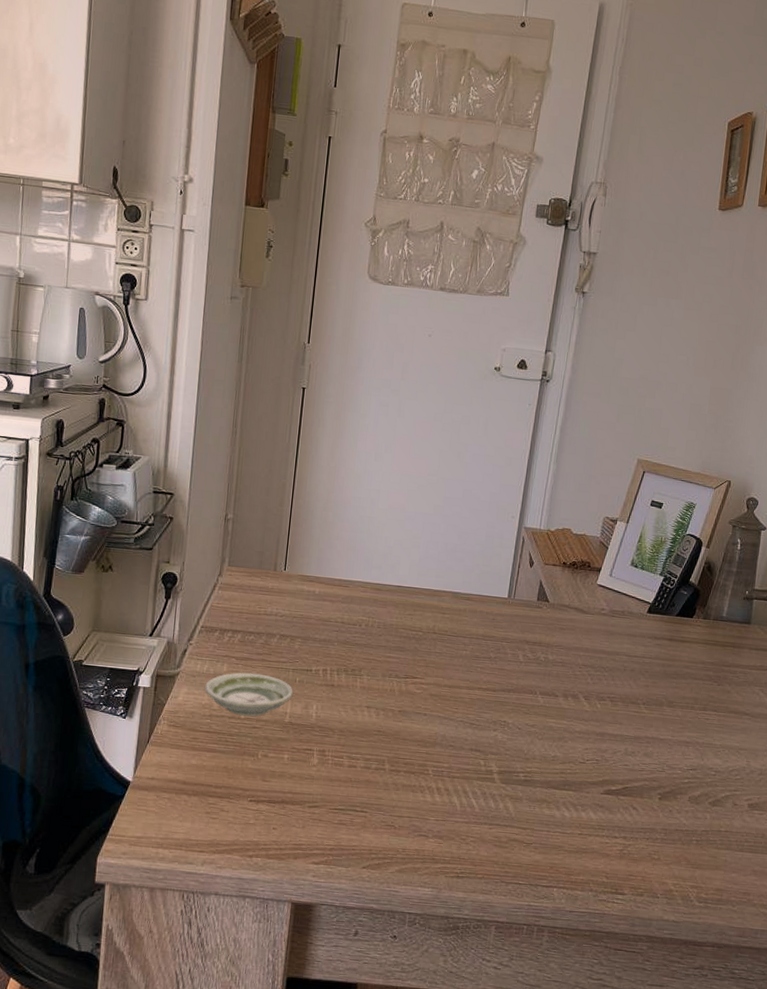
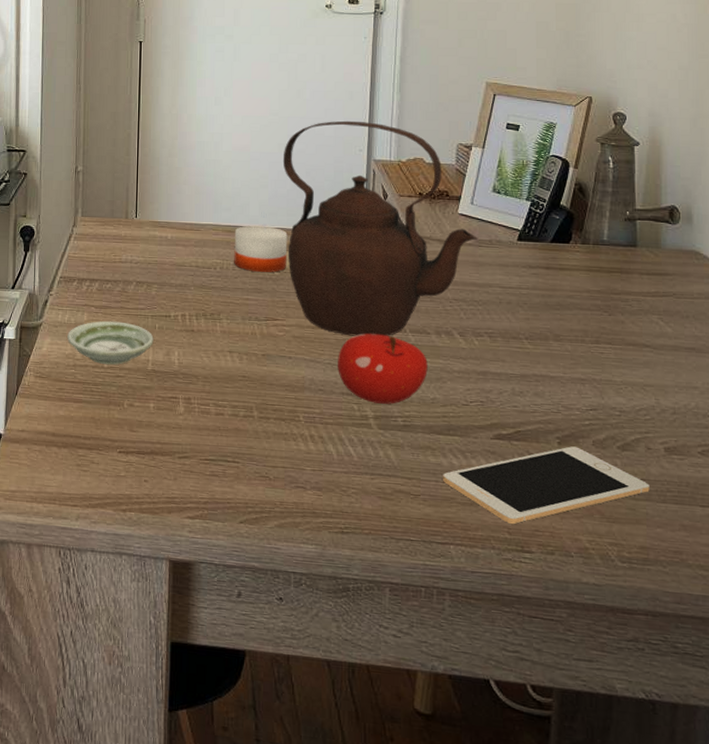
candle: none [379,584,435,632] -> present [234,225,288,273]
teapot: none [432,486,612,697] -> present [282,120,478,337]
fruit: none [469,694,553,761] -> present [338,333,428,404]
cell phone: none [554,801,731,869] -> present [443,446,650,524]

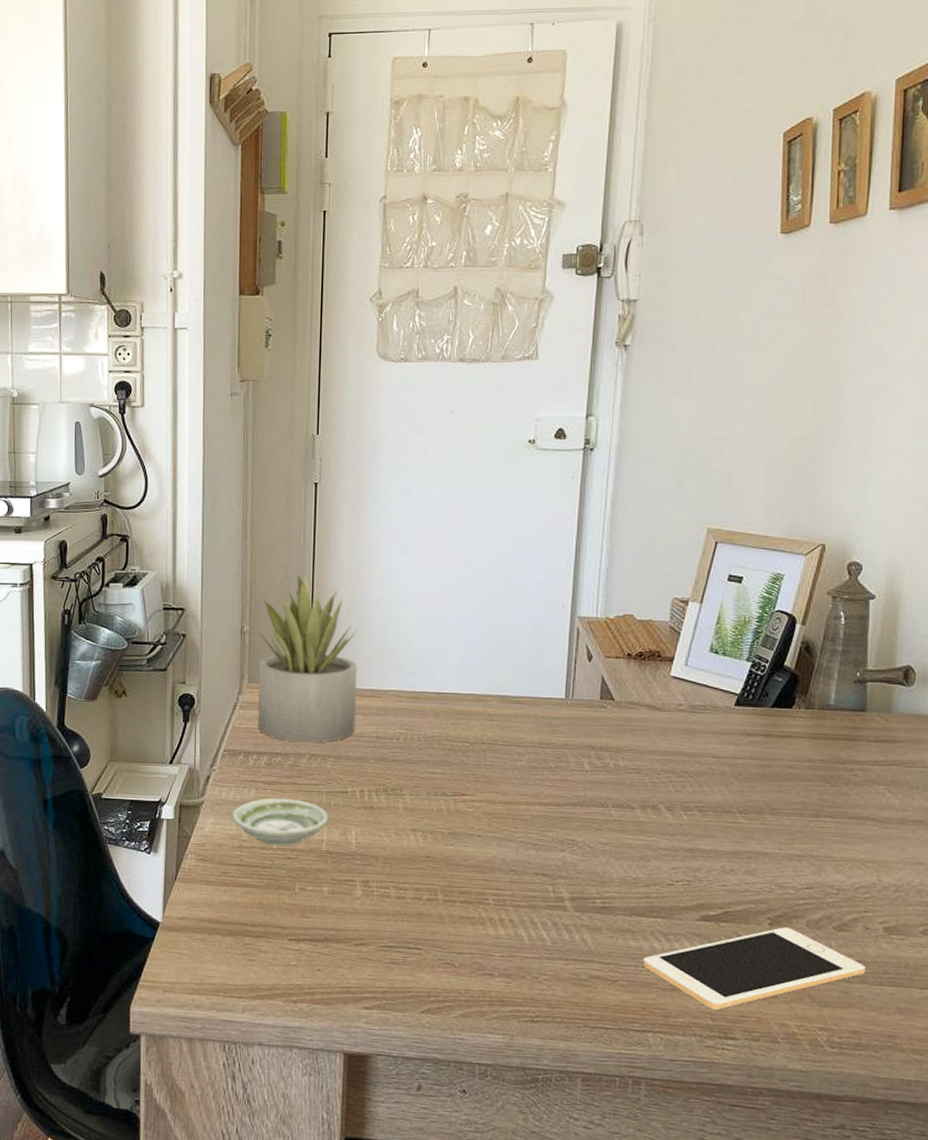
succulent plant: none [90,121,178,271] -> present [258,574,358,743]
candle: present [234,225,288,273] -> none [419,690,480,744]
teapot: present [282,120,478,337] -> none [475,572,691,812]
fruit: present [338,333,428,404] -> none [532,809,631,885]

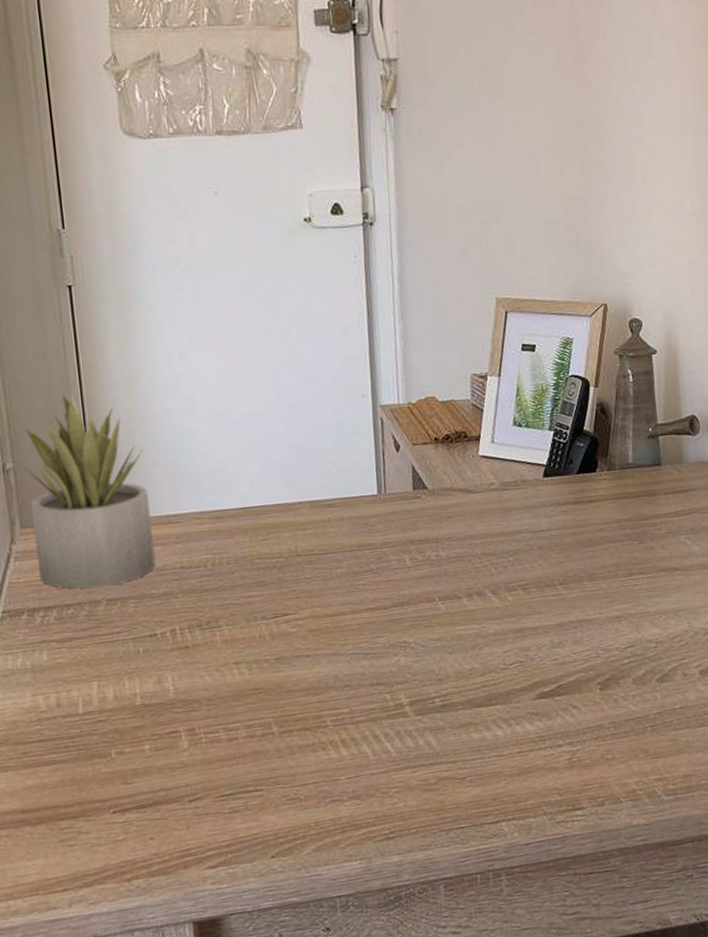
saucer: present [232,798,329,846] -> none [23,653,139,711]
cell phone: present [643,927,866,1010] -> none [488,688,689,785]

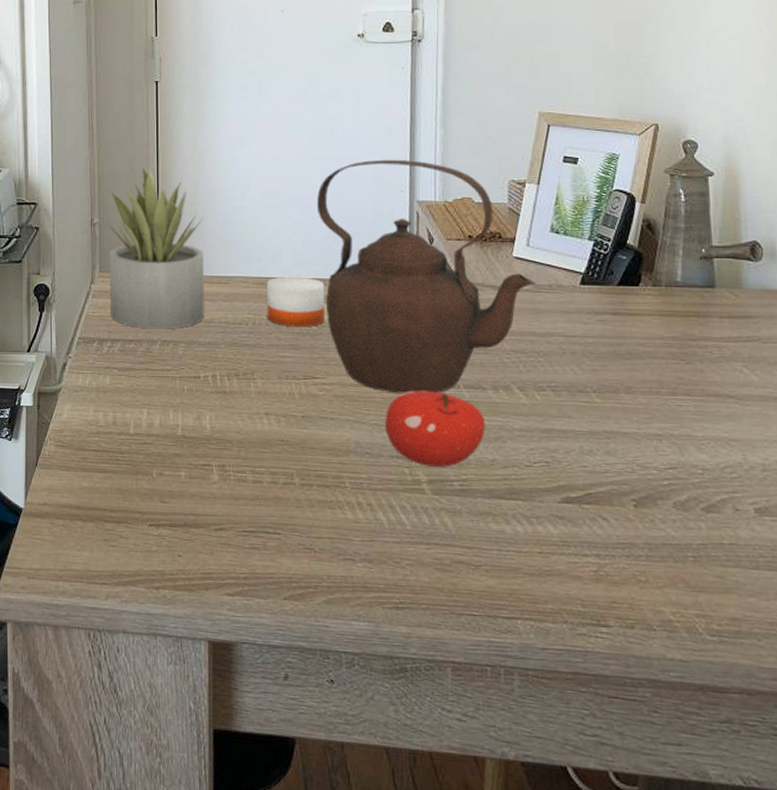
candle: none [224,503,292,562] -> present [266,275,325,328]
teapot: none [272,360,502,618] -> present [316,159,536,394]
fruit: none [362,608,463,688] -> present [385,390,485,467]

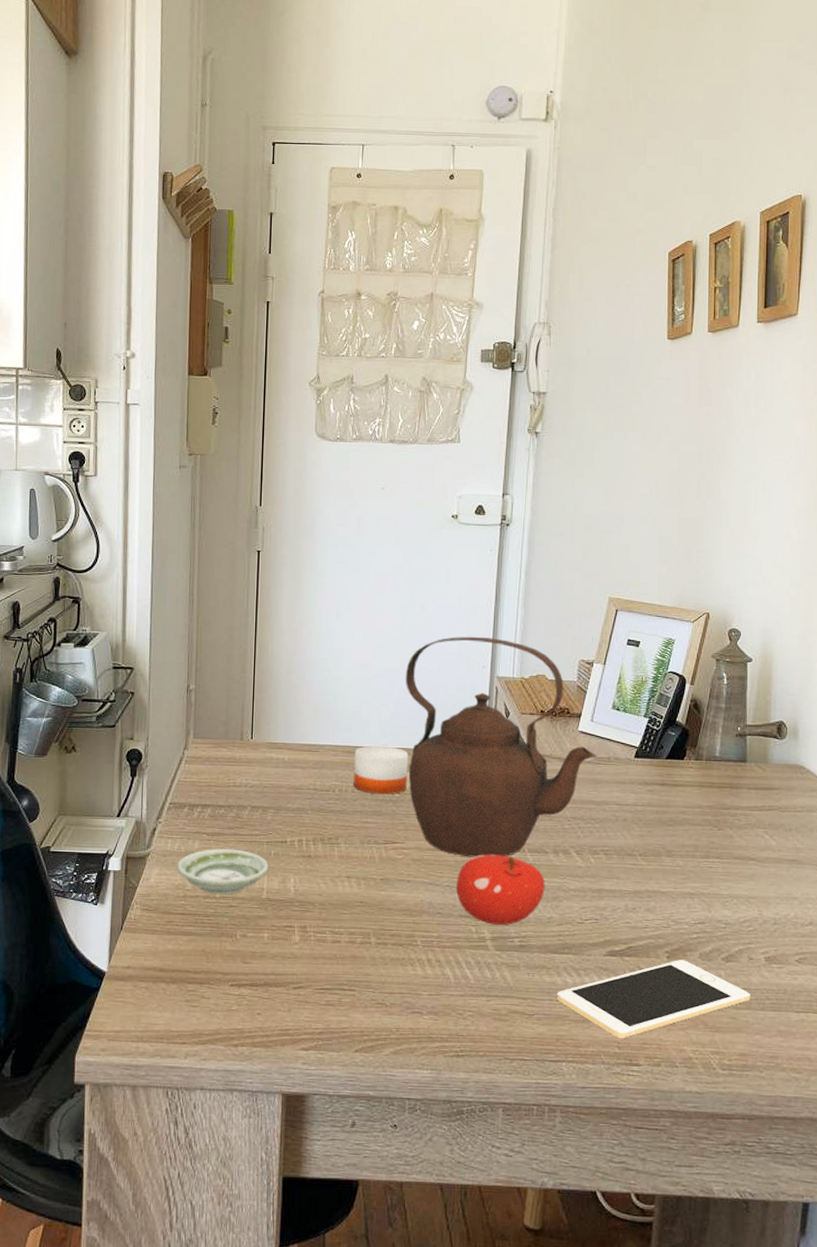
saucer: none [89,384,183,432] -> present [177,848,269,895]
succulent plant: present [107,168,205,329] -> none [203,636,297,795]
cell phone: none [506,509,740,595] -> present [557,960,750,1038]

